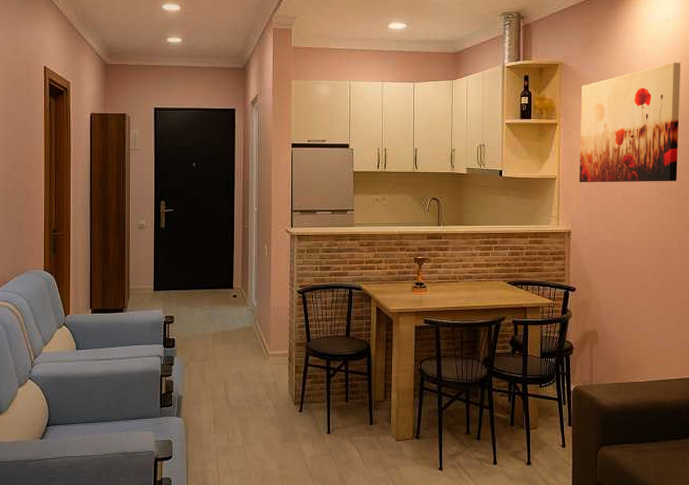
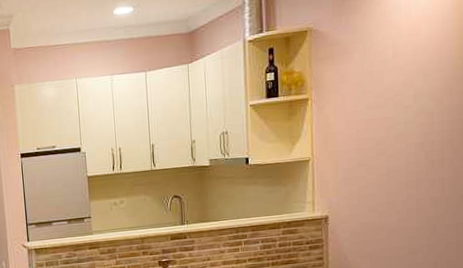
wall art: present [579,62,681,183] -> none [335,10,453,162]

